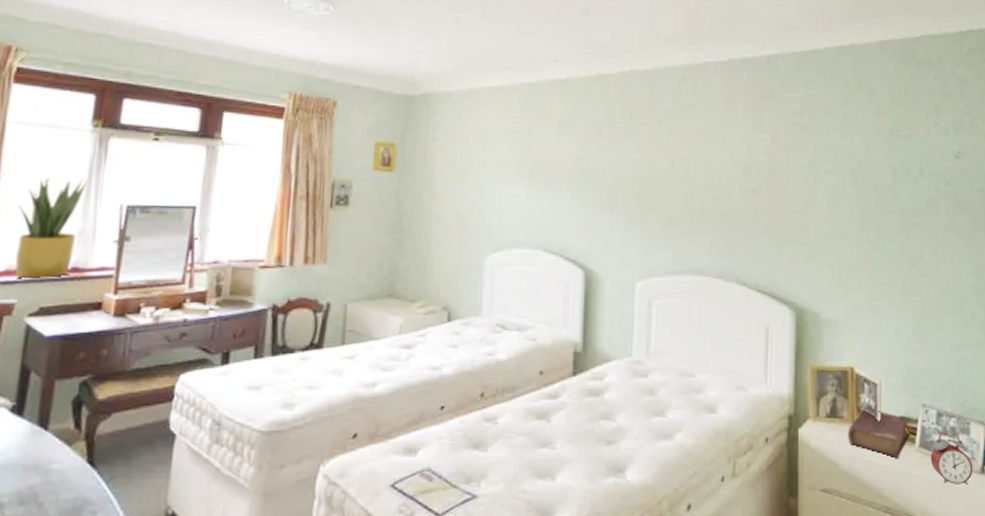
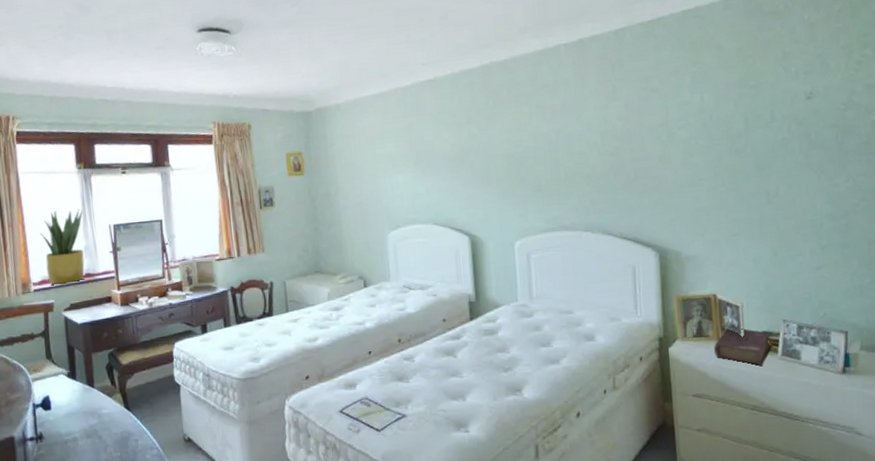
alarm clock: present [930,431,973,486] -> none [792,340,835,385]

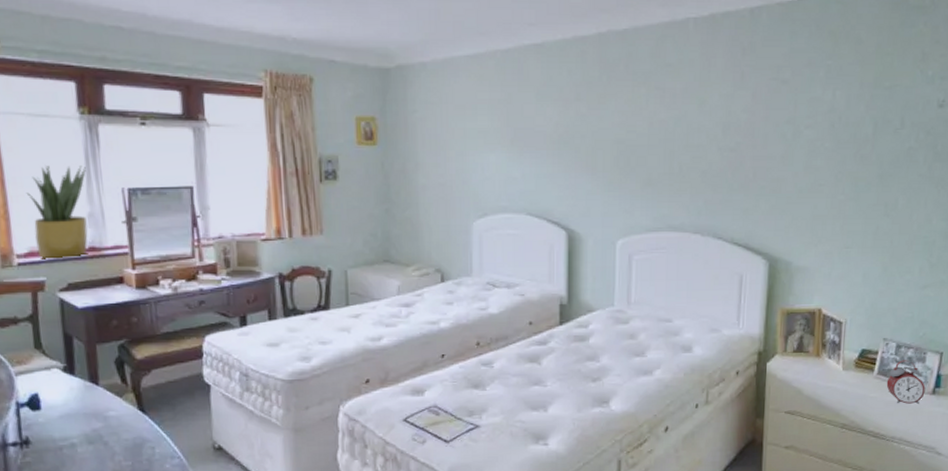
book: present [714,327,773,367] -> none [812,343,871,385]
alarm clock: none [792,340,835,385] -> present [886,360,925,405]

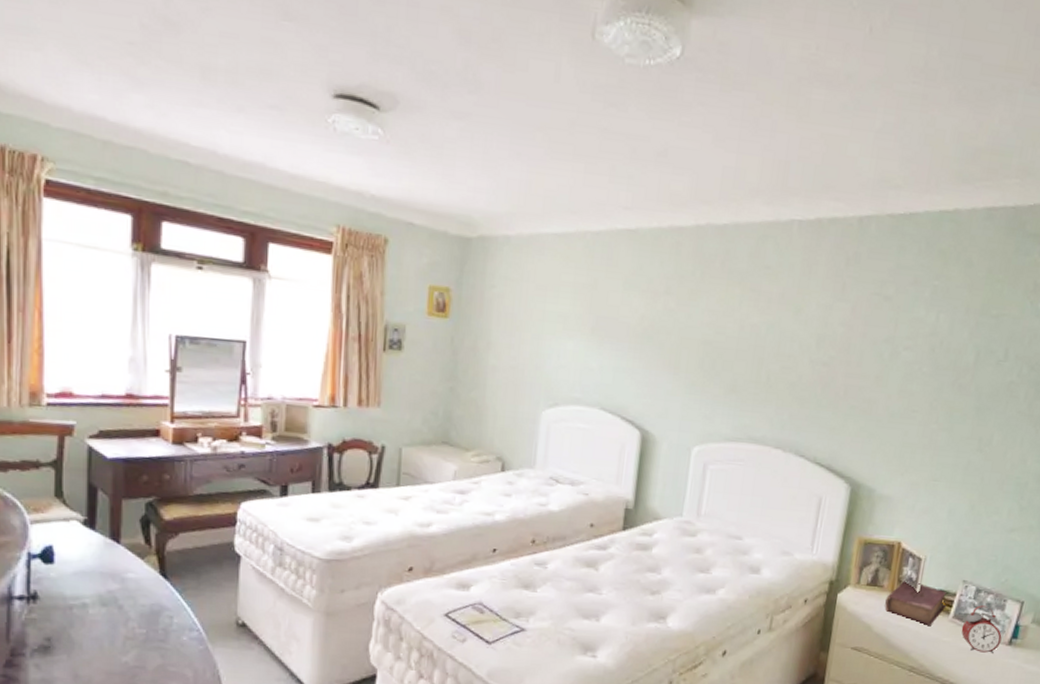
planter: present [26,166,88,259] -> none [65,301,132,404]
book: none [812,343,871,385] -> present [884,579,947,627]

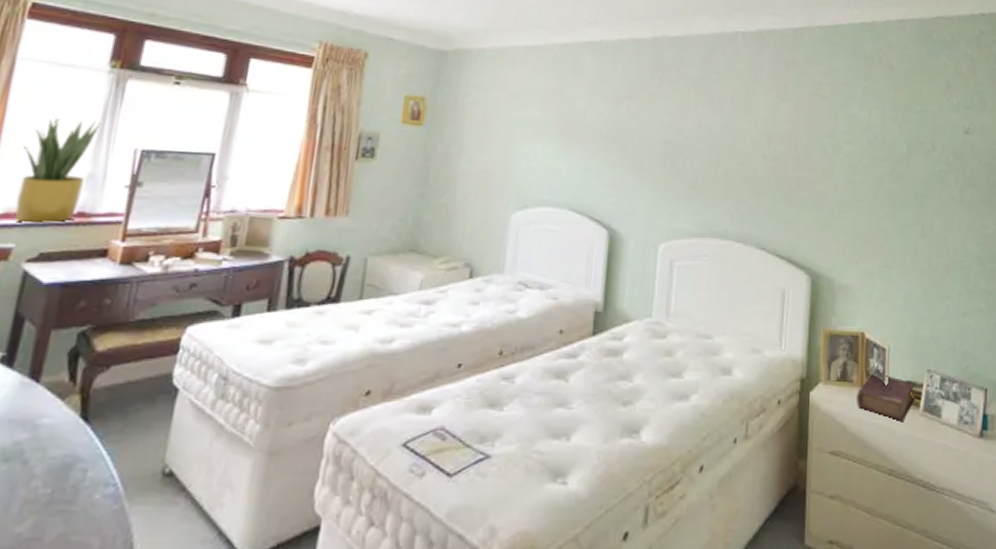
planter: none [65,301,132,404] -> present [13,118,100,224]
alarm clock: present [961,605,1002,655] -> none [933,396,973,449]

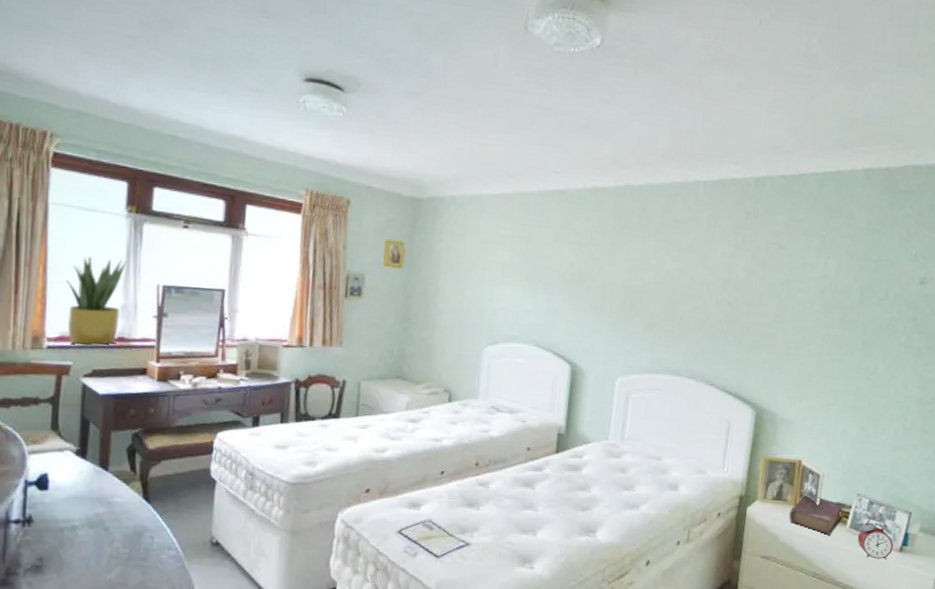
alarm clock: none [933,396,973,449] -> present [857,516,894,561]

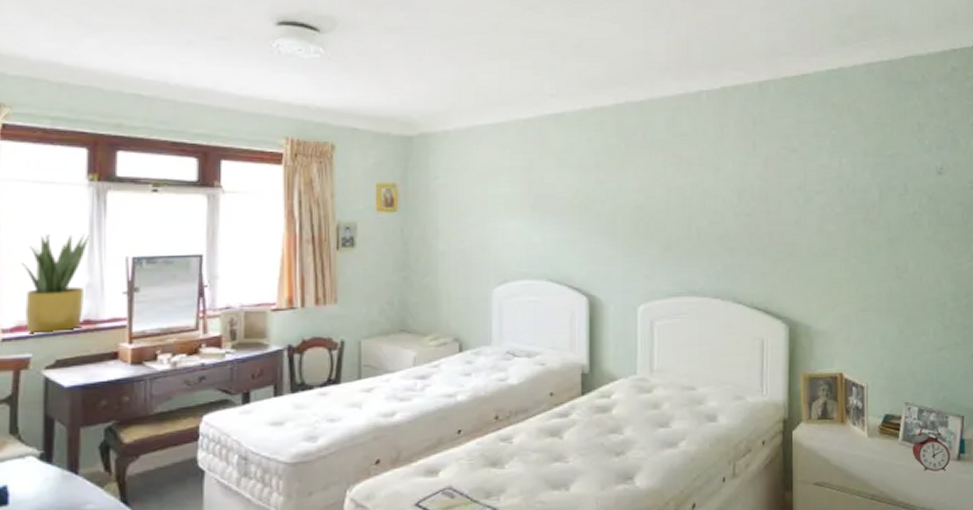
book: present [789,494,844,536] -> none [838,409,895,452]

